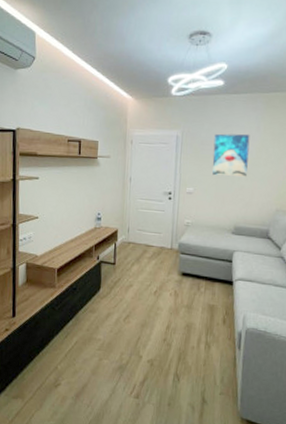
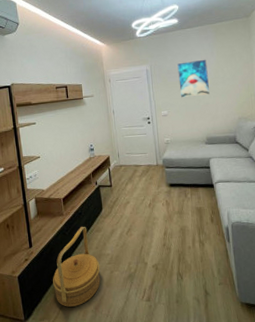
woven basket: none [33,303,89,390] -> present [53,226,100,307]

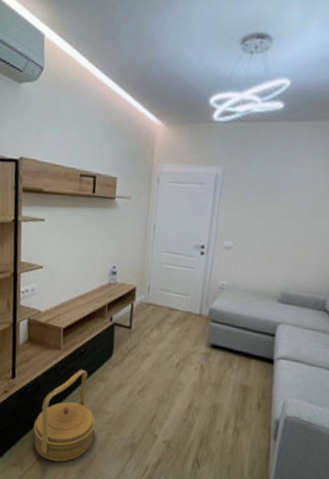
wall art: present [177,59,210,98] -> none [259,173,313,231]

